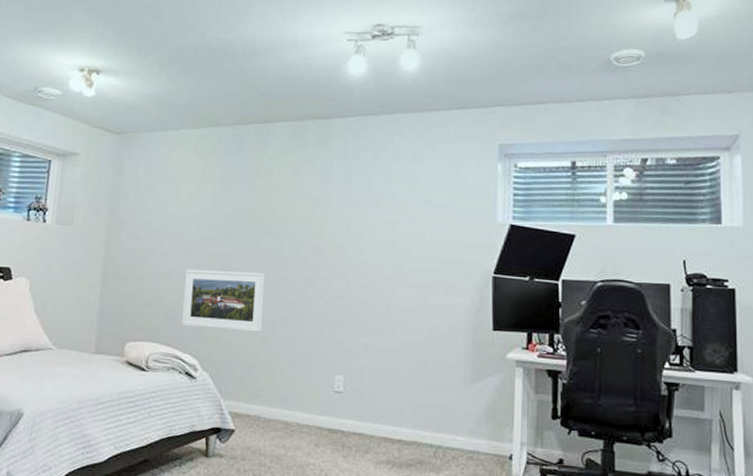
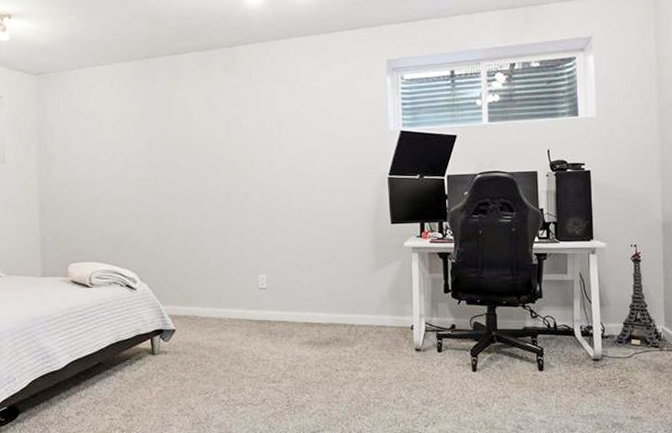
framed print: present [182,269,266,332] -> none [116,191,190,245]

